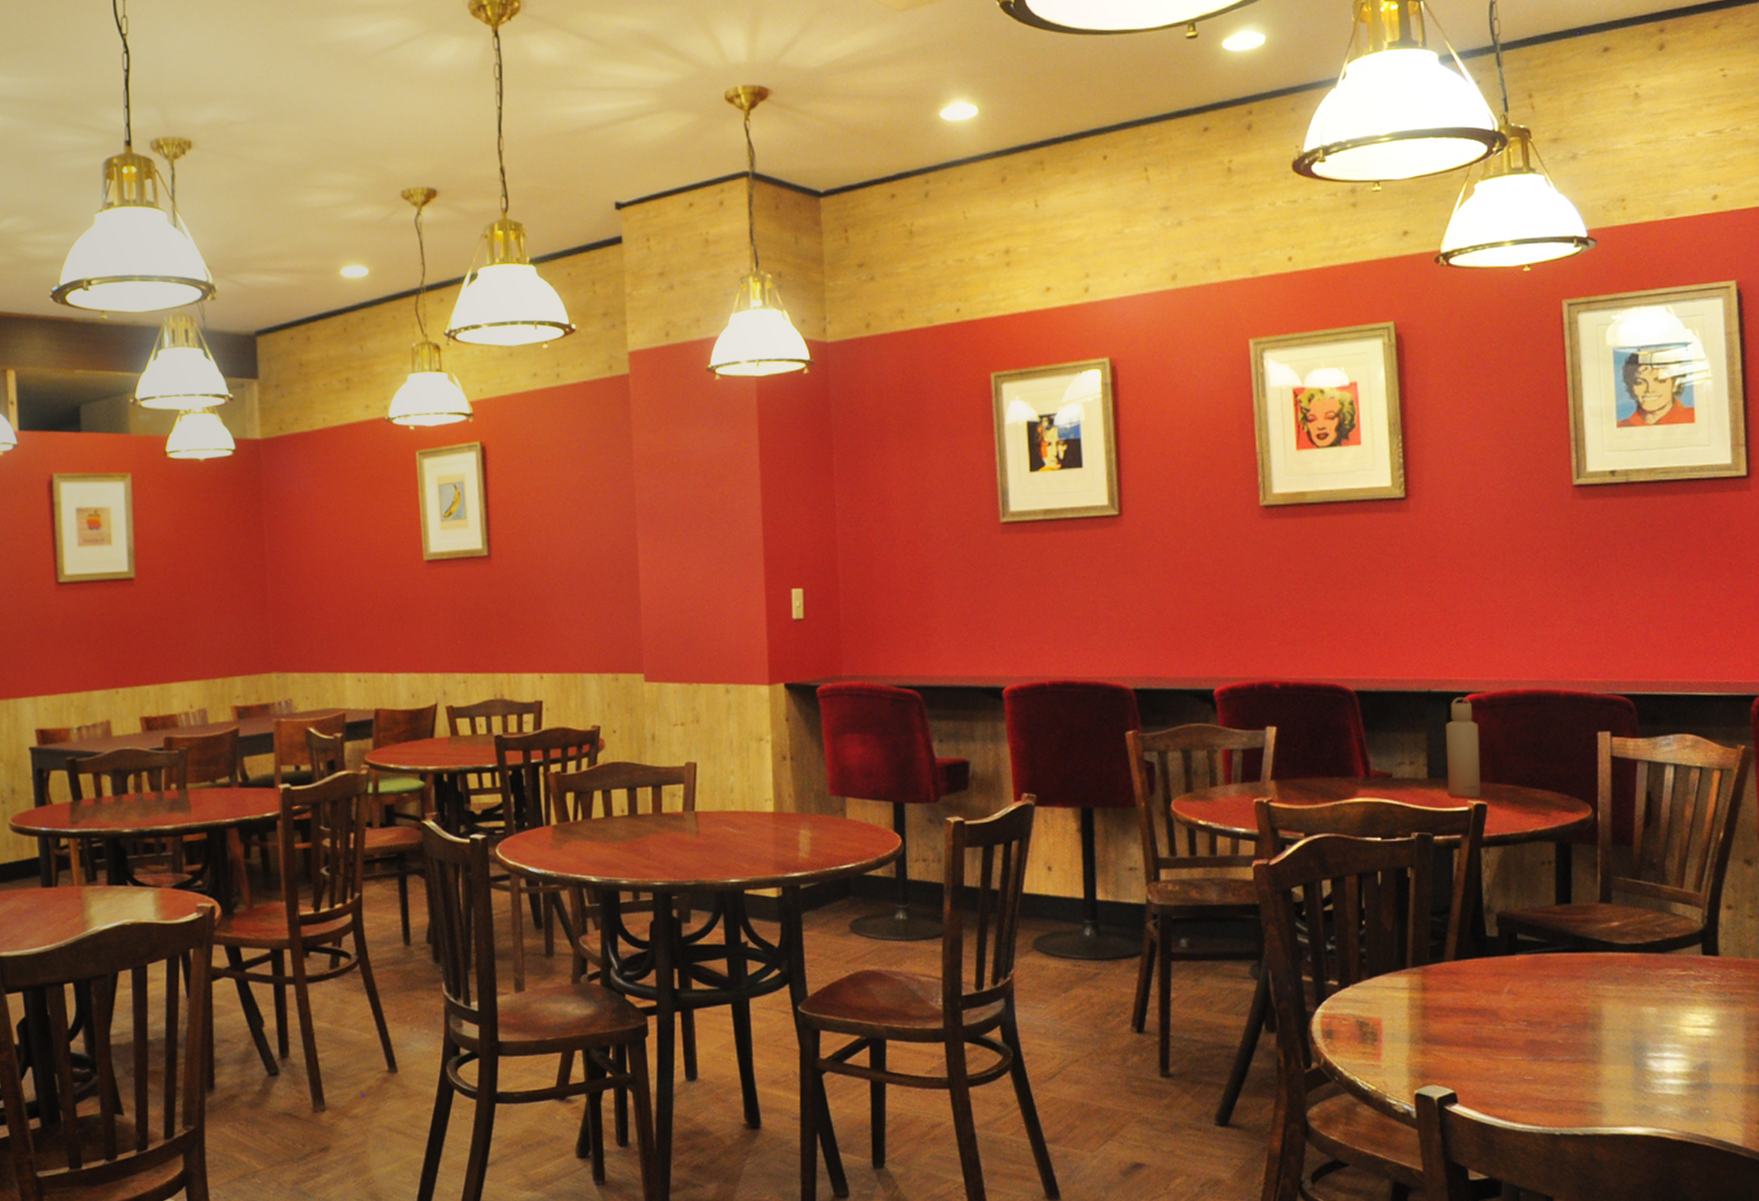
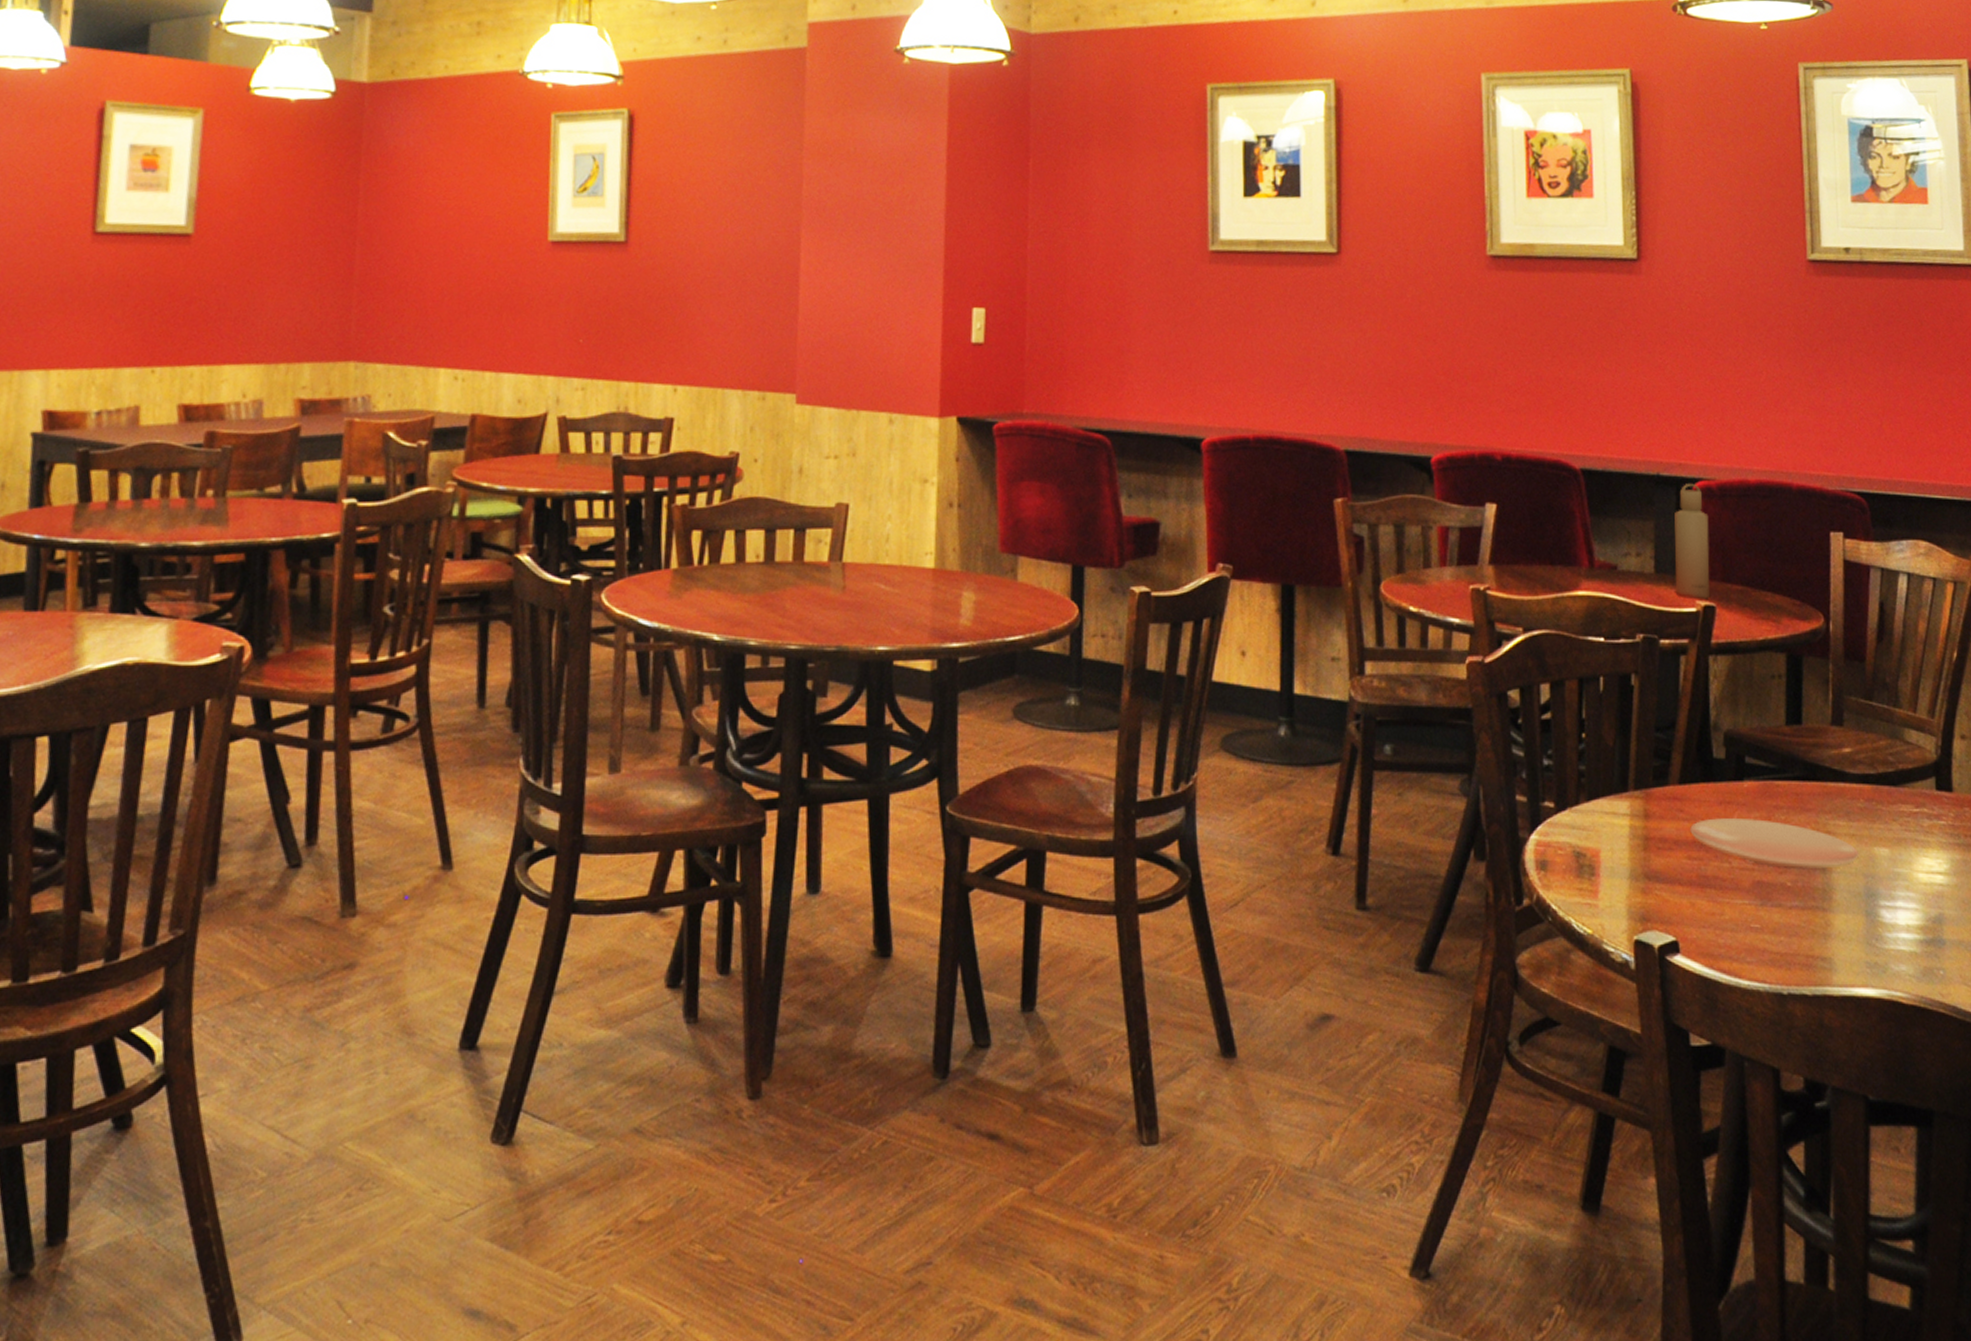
plate: none [1466,987,1627,1028] -> present [1690,818,1859,869]

